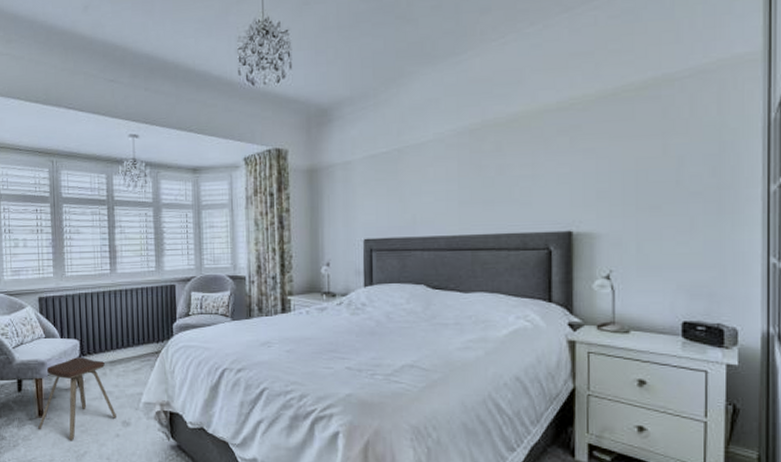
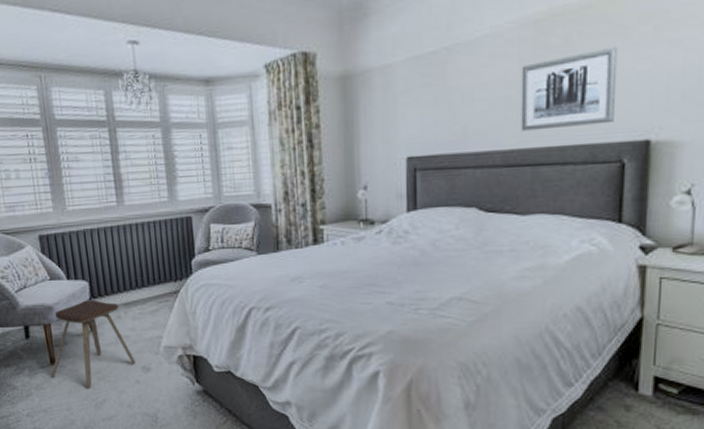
wall art: none [460,153,542,221] -> present [521,47,618,132]

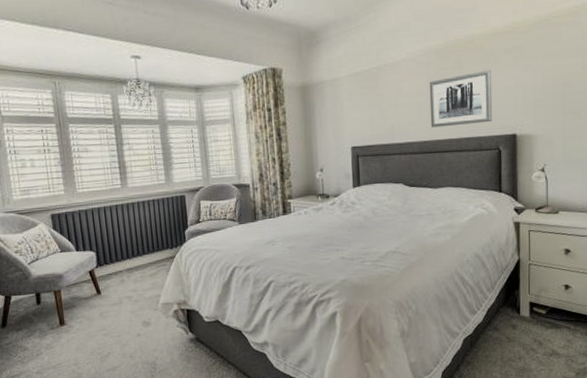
music stool: present [51,300,135,388] -> none [60,267,137,344]

